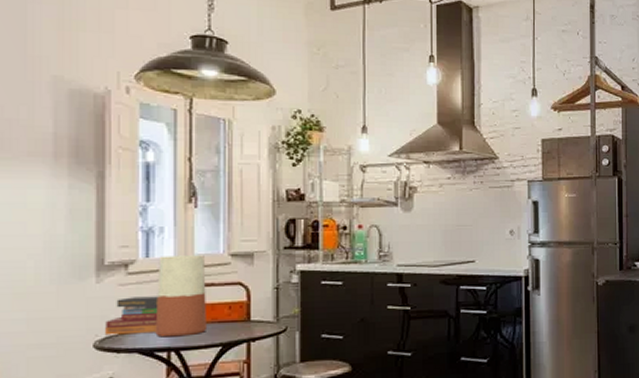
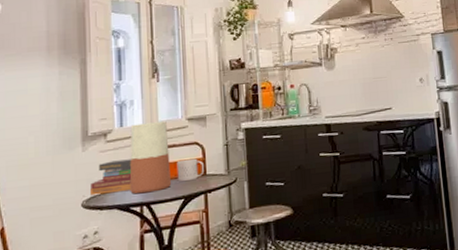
mug: none [215,301,249,327] -> present [176,158,205,182]

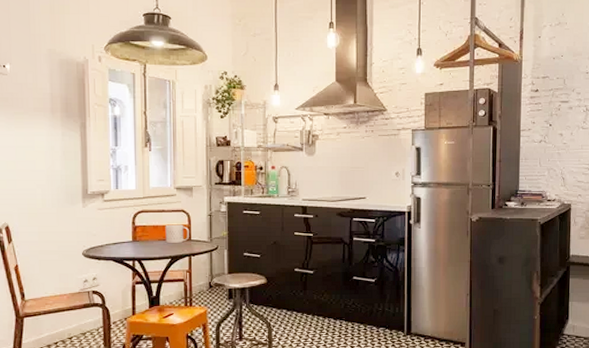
books: present [89,159,132,196] -> none [89,218,126,247]
vase: present [129,121,171,195] -> none [123,188,159,250]

